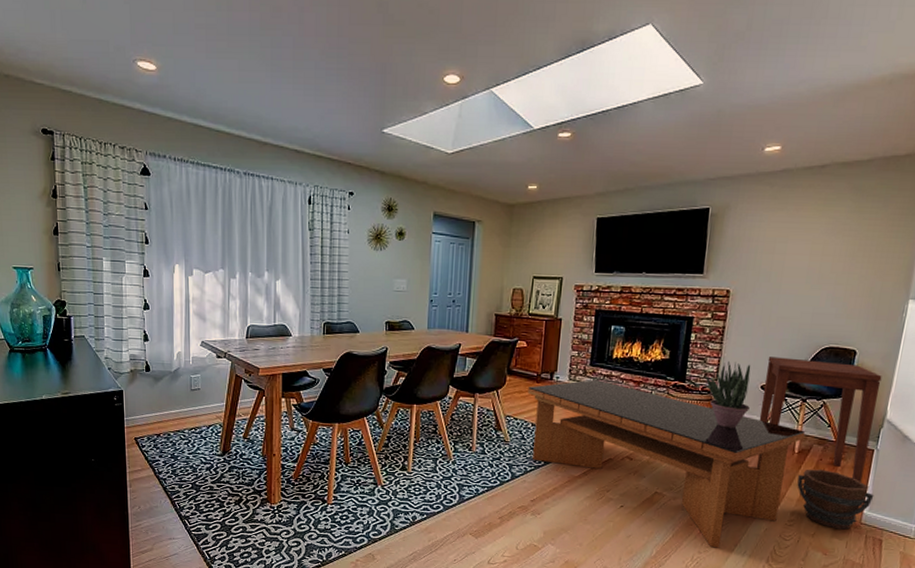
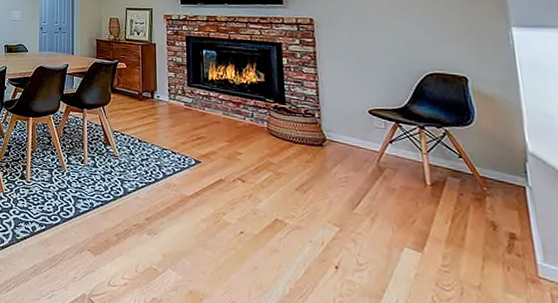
coffee table: present [527,380,806,548] -> none [131,99,434,293]
potted plant: present [705,361,751,429] -> none [306,85,362,155]
side table: present [759,357,882,482] -> none [369,81,522,225]
bucket: present [797,469,874,530] -> none [439,204,545,285]

